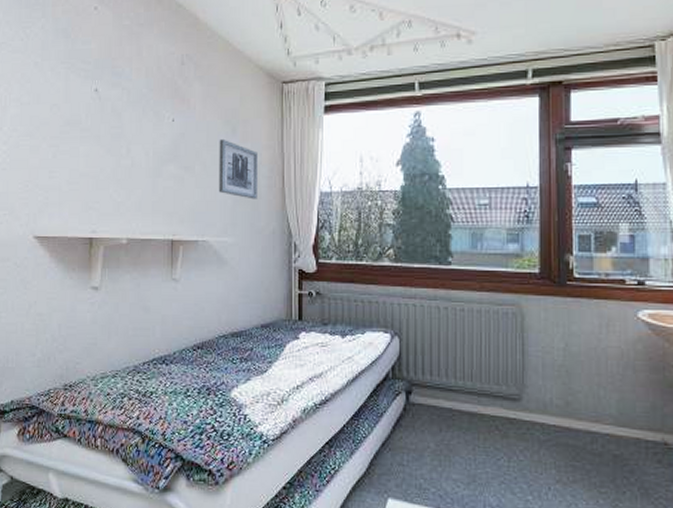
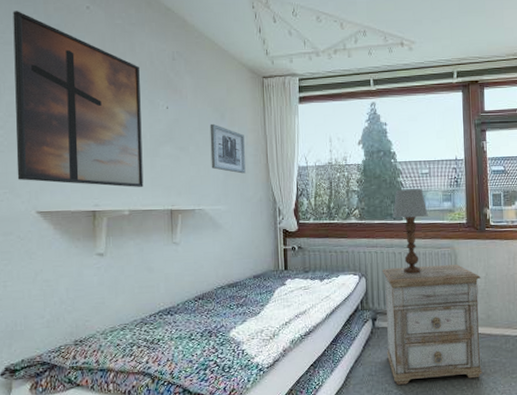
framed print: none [17,15,145,212] -> present [13,11,144,187]
nightstand: none [421,327,558,487] -> present [382,264,483,385]
table lamp: none [437,224,486,337] -> present [392,188,428,274]

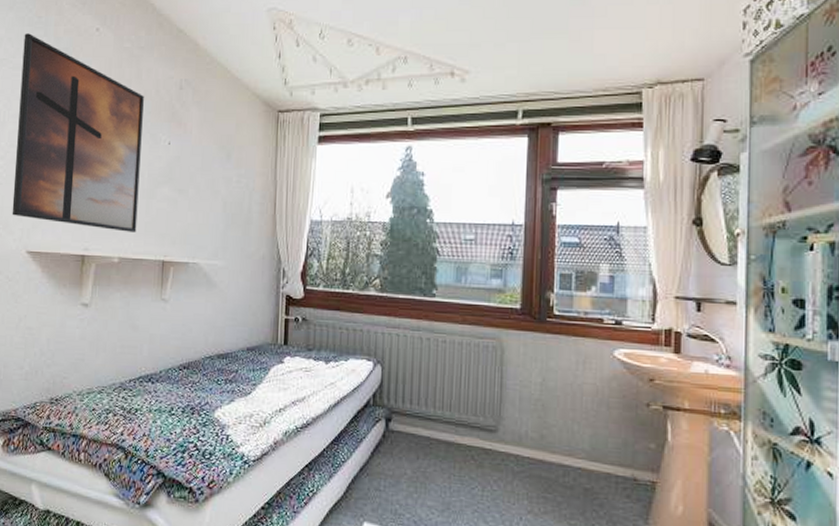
wall art: present [209,123,246,174] -> none [211,163,251,225]
nightstand: present [382,264,483,385] -> none [400,356,535,517]
table lamp: present [392,188,428,274] -> none [422,257,469,368]

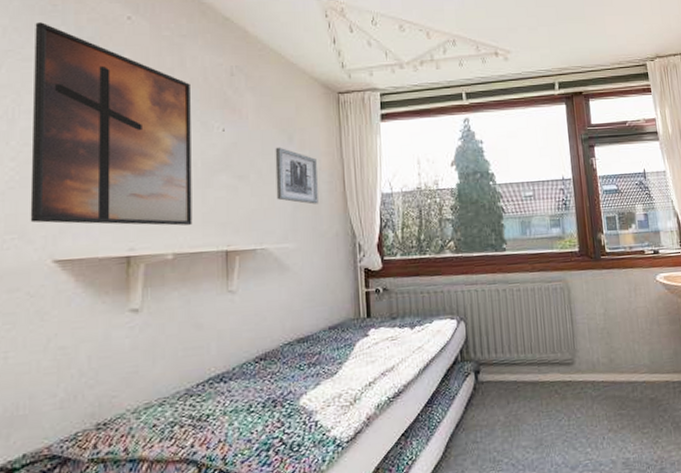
wall art: none [211,163,251,225] -> present [275,147,318,205]

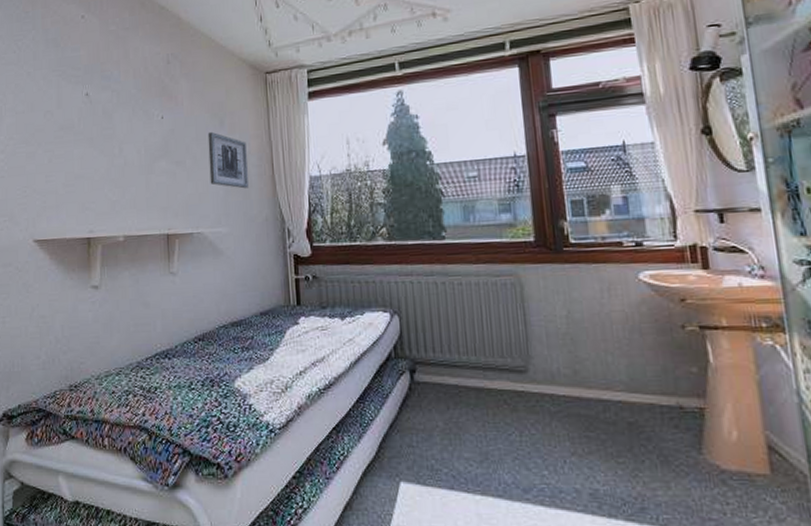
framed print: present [30,22,192,226] -> none [13,29,139,210]

